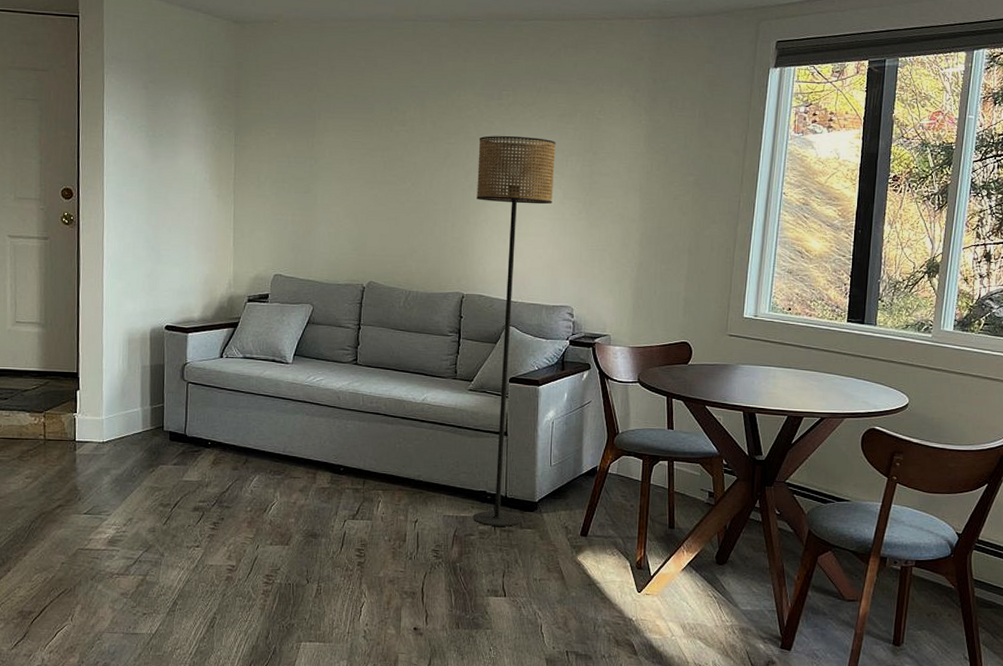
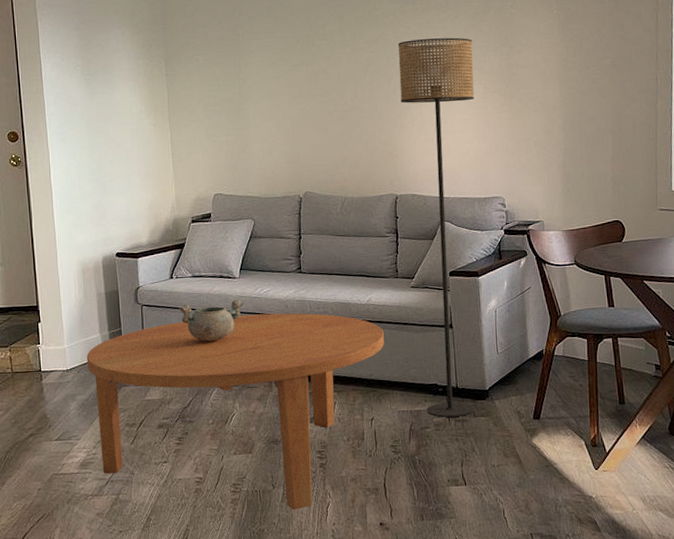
coffee table: none [124,402,436,607] -> present [86,313,384,510]
decorative bowl: none [226,385,294,427] -> present [179,300,244,342]

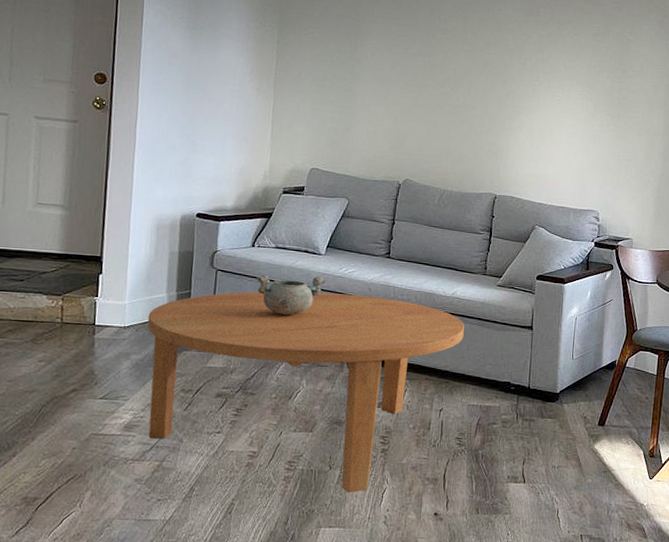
floor lamp: present [397,37,475,418] -> none [496,48,589,416]

